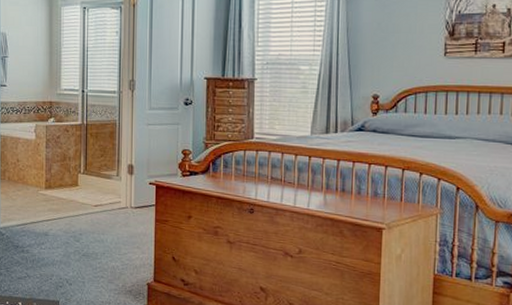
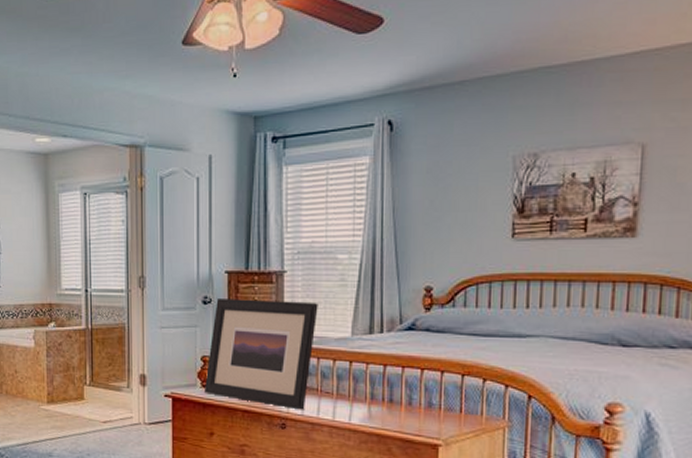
picture frame: none [183,100,283,197] -> present [203,297,318,410]

